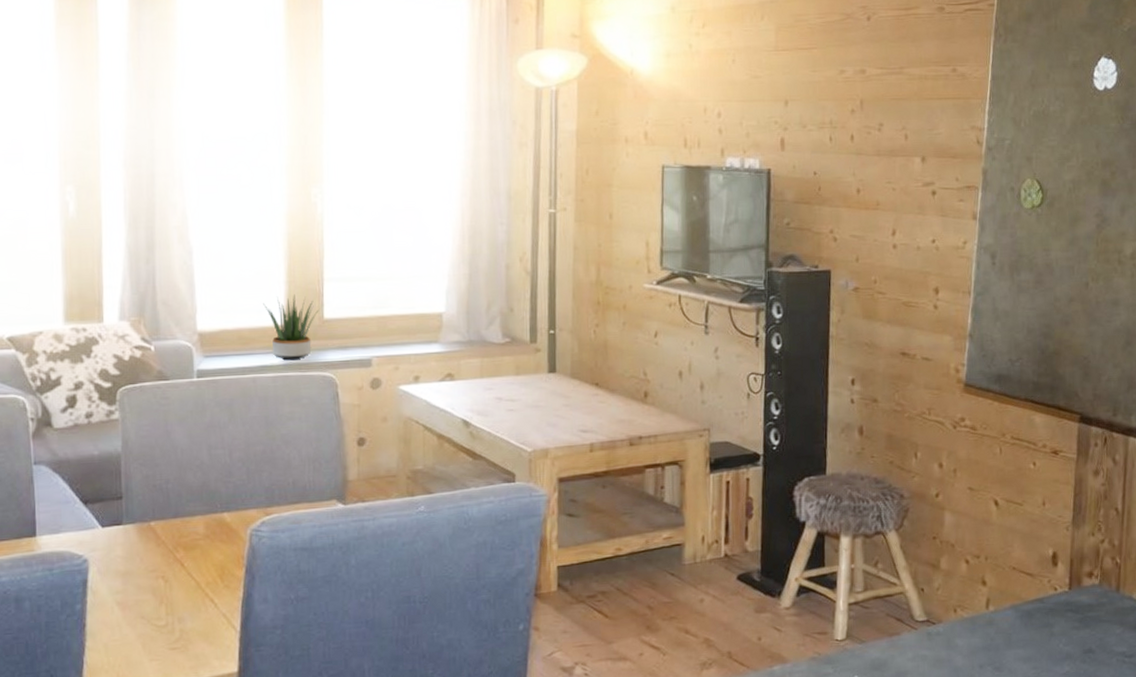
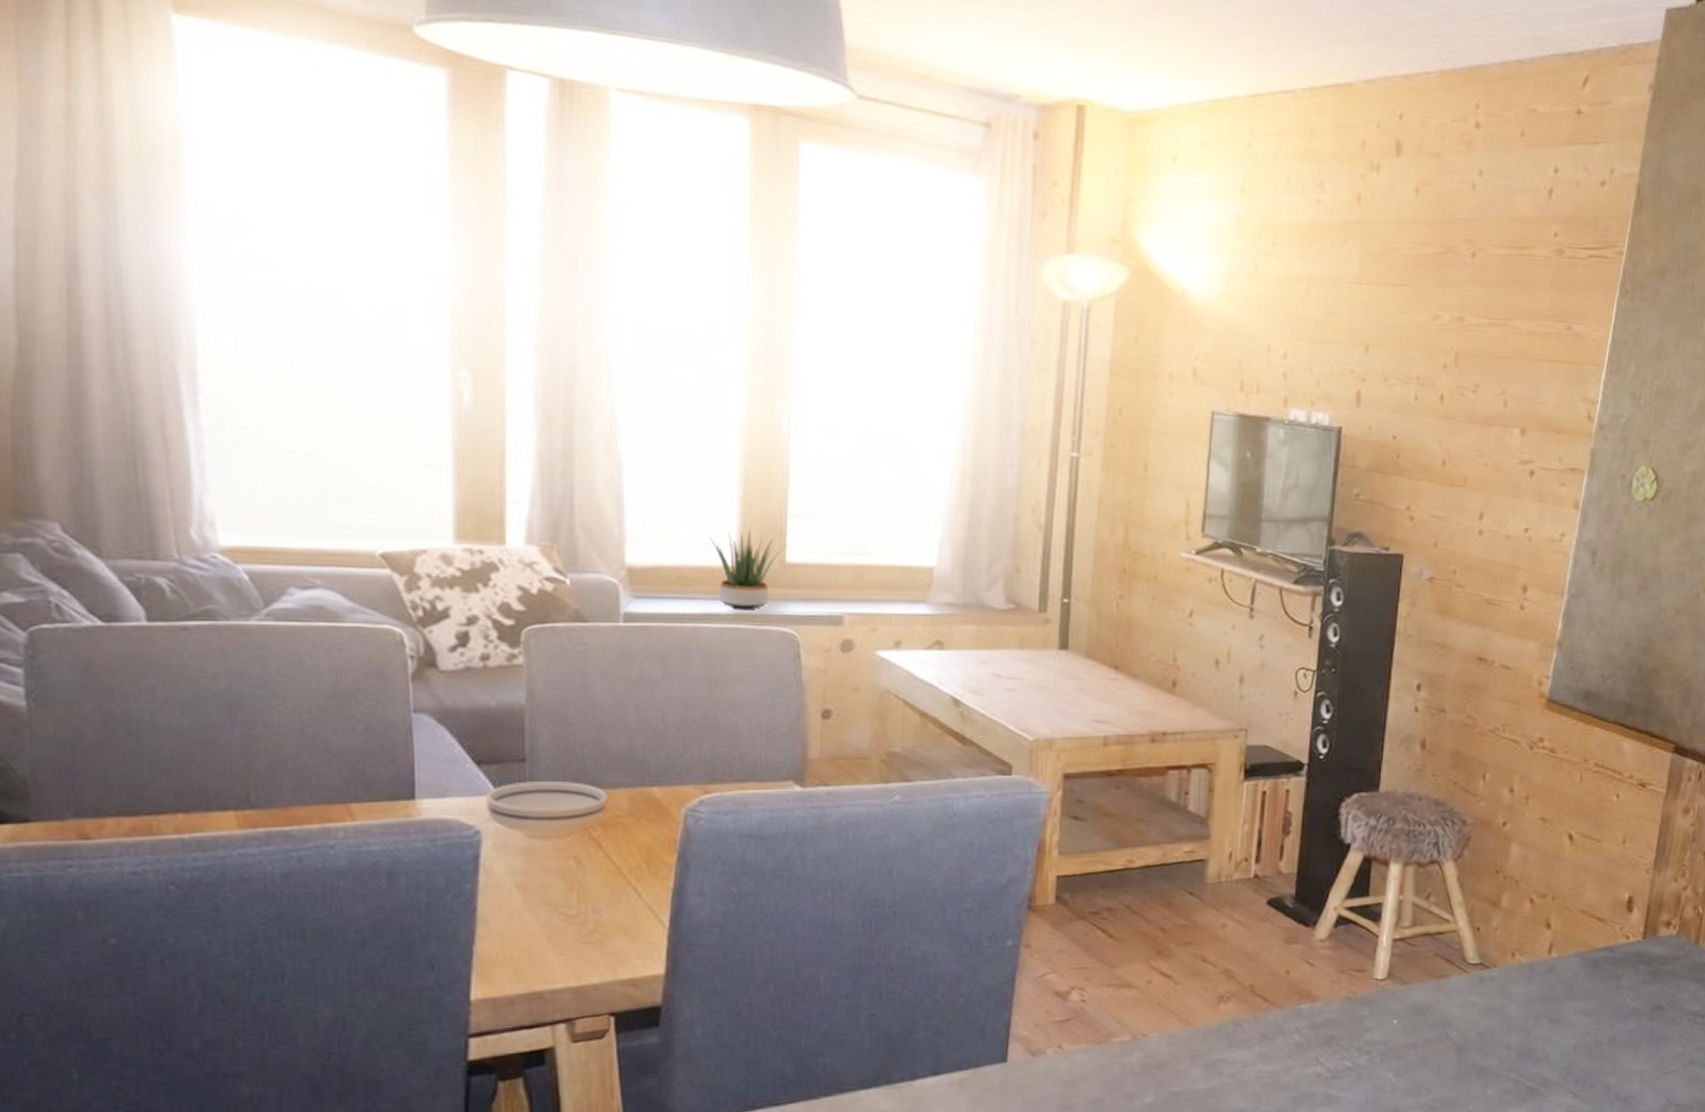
bowl: none [92,513,188,564] -> present [486,781,608,840]

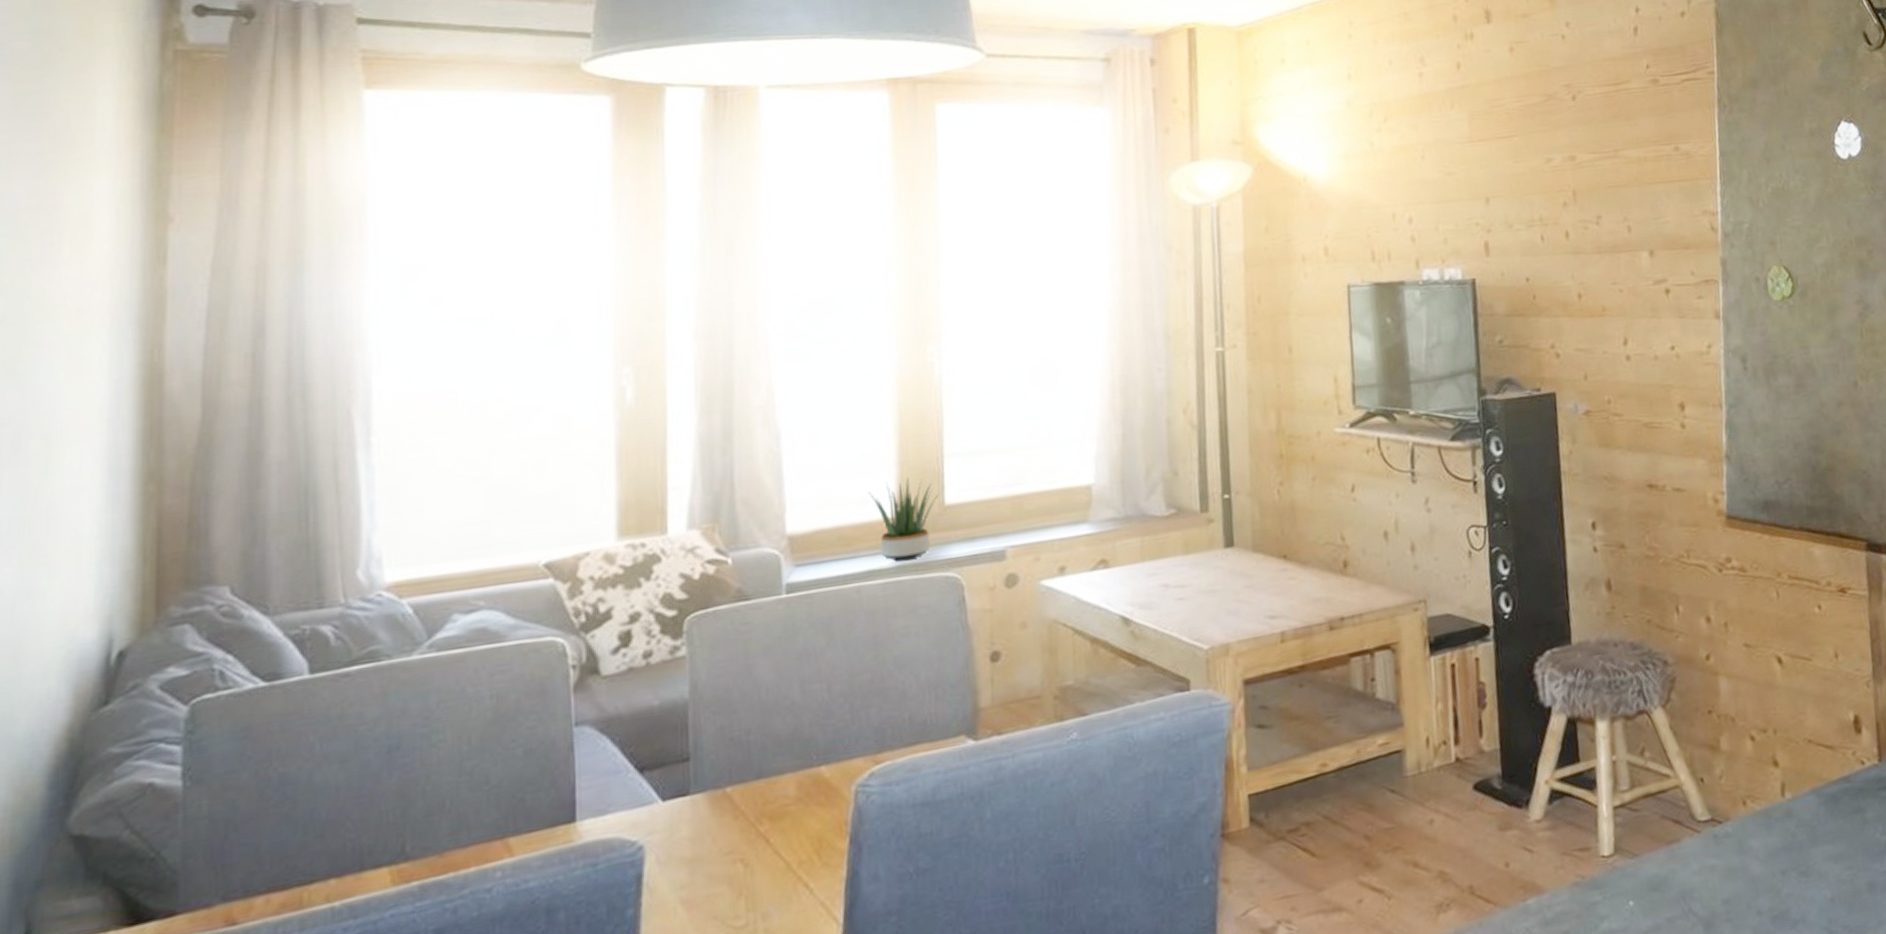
bowl: present [486,781,608,840] -> none [649,774,775,845]

